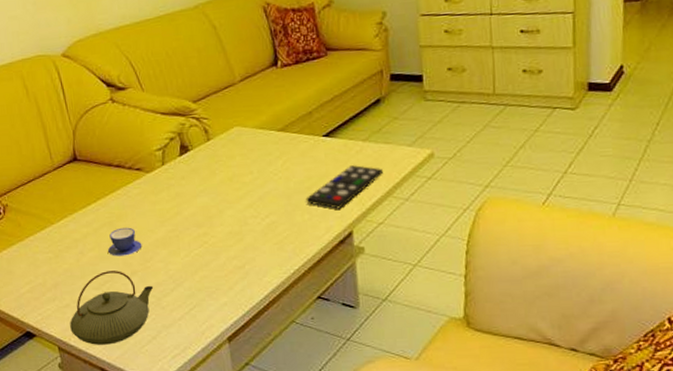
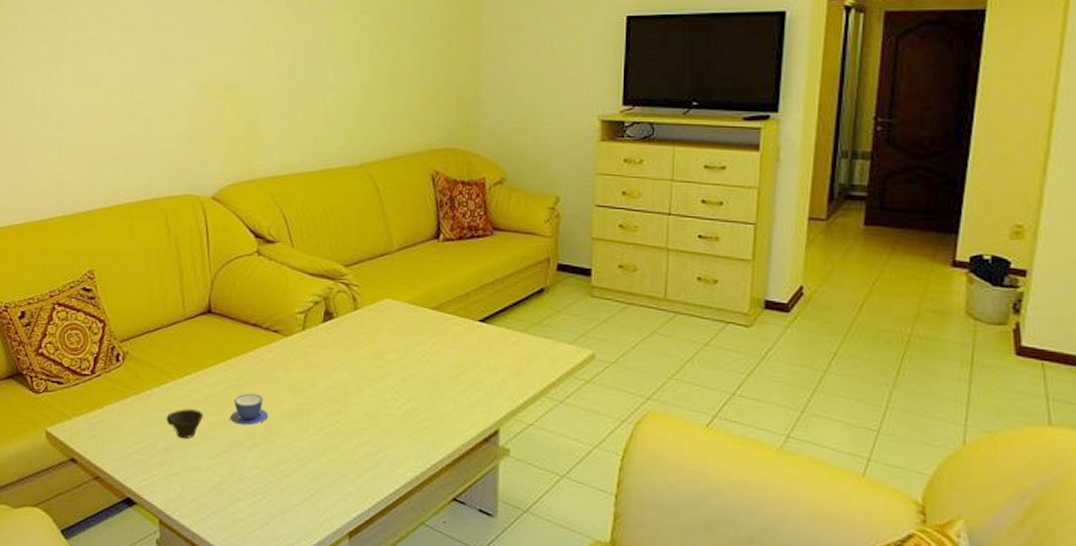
cup: none [50,248,84,275] -> present [166,409,203,439]
teapot: present [70,270,154,345] -> none [176,440,275,525]
remote control: present [306,165,383,209] -> none [452,357,539,403]

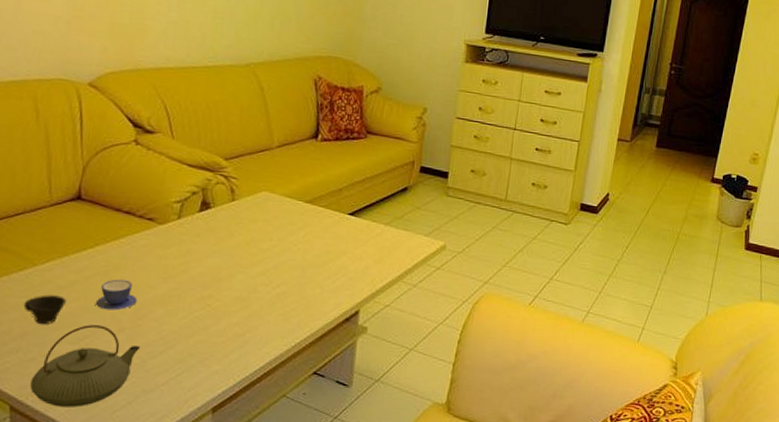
teapot: none [176,440,275,525] -> present [30,325,141,408]

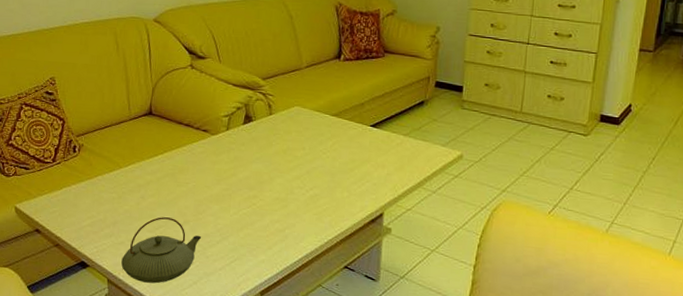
cup: present [23,295,66,325] -> none [114,191,144,216]
teacup: present [96,279,138,311] -> none [167,180,198,206]

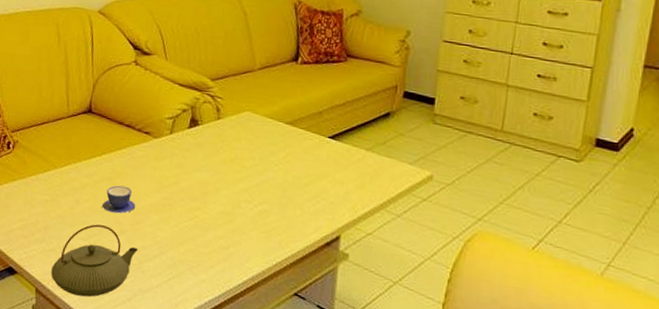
teacup: none [167,180,198,206] -> present [102,185,136,214]

